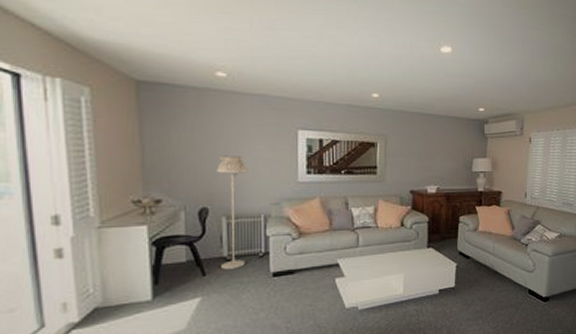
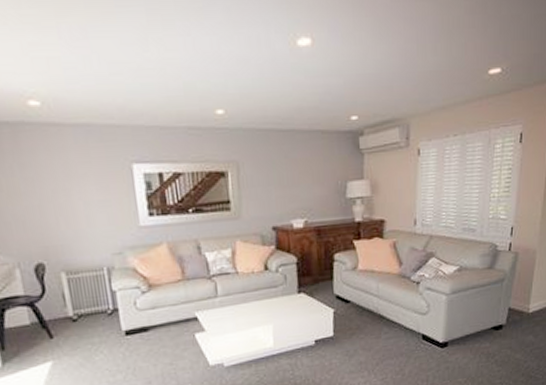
floor lamp: present [217,155,248,269] -> none [46,200,94,330]

